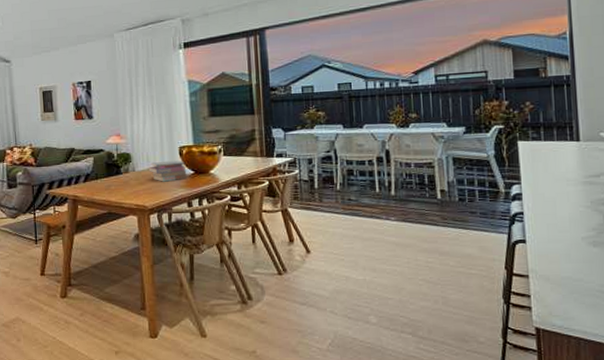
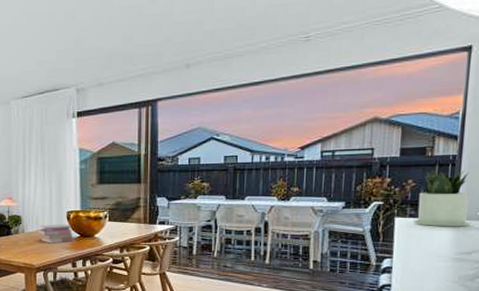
planter: none [536,90,595,150] -> present [412,169,472,227]

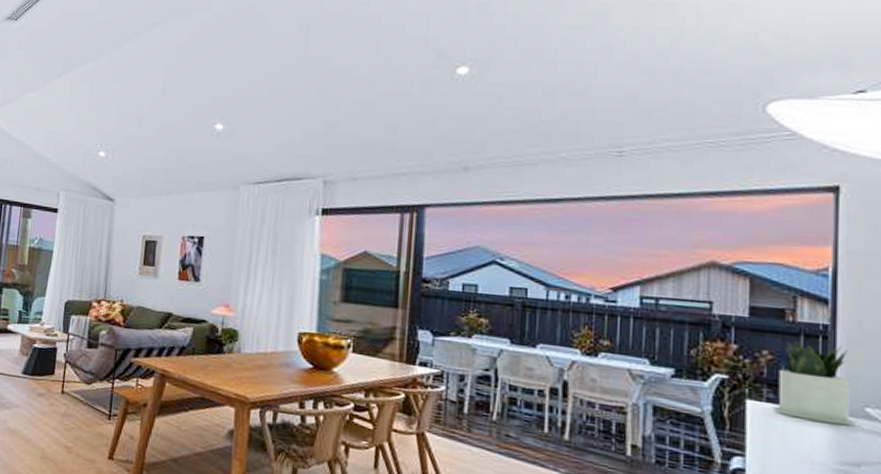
books: present [37,224,73,243] -> none [257,346,304,374]

